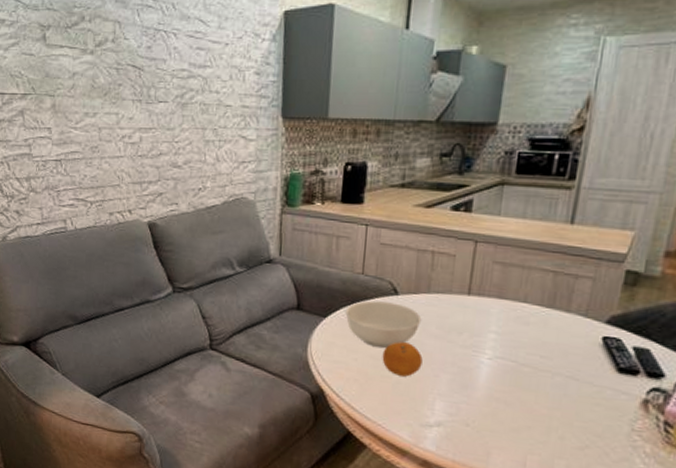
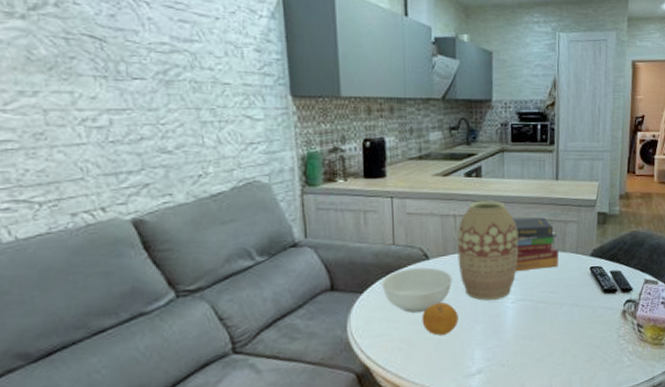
vase: none [429,238,509,353] -> present [457,200,519,301]
books: none [499,263,561,328] -> present [513,217,559,271]

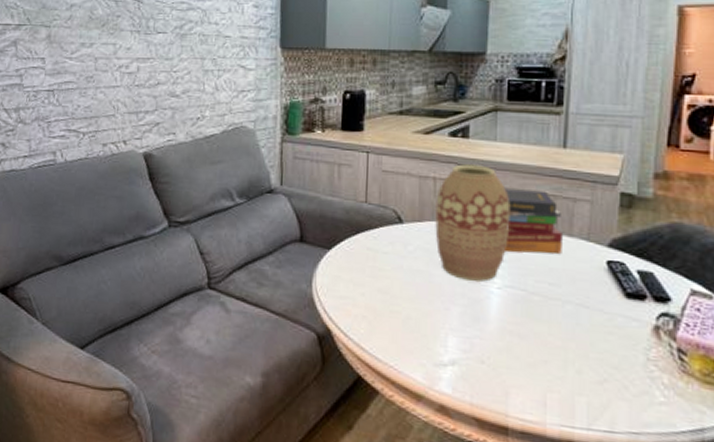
bowl: present [381,267,453,313] -> none [350,230,428,280]
fruit: present [422,302,458,336] -> none [390,273,432,311]

